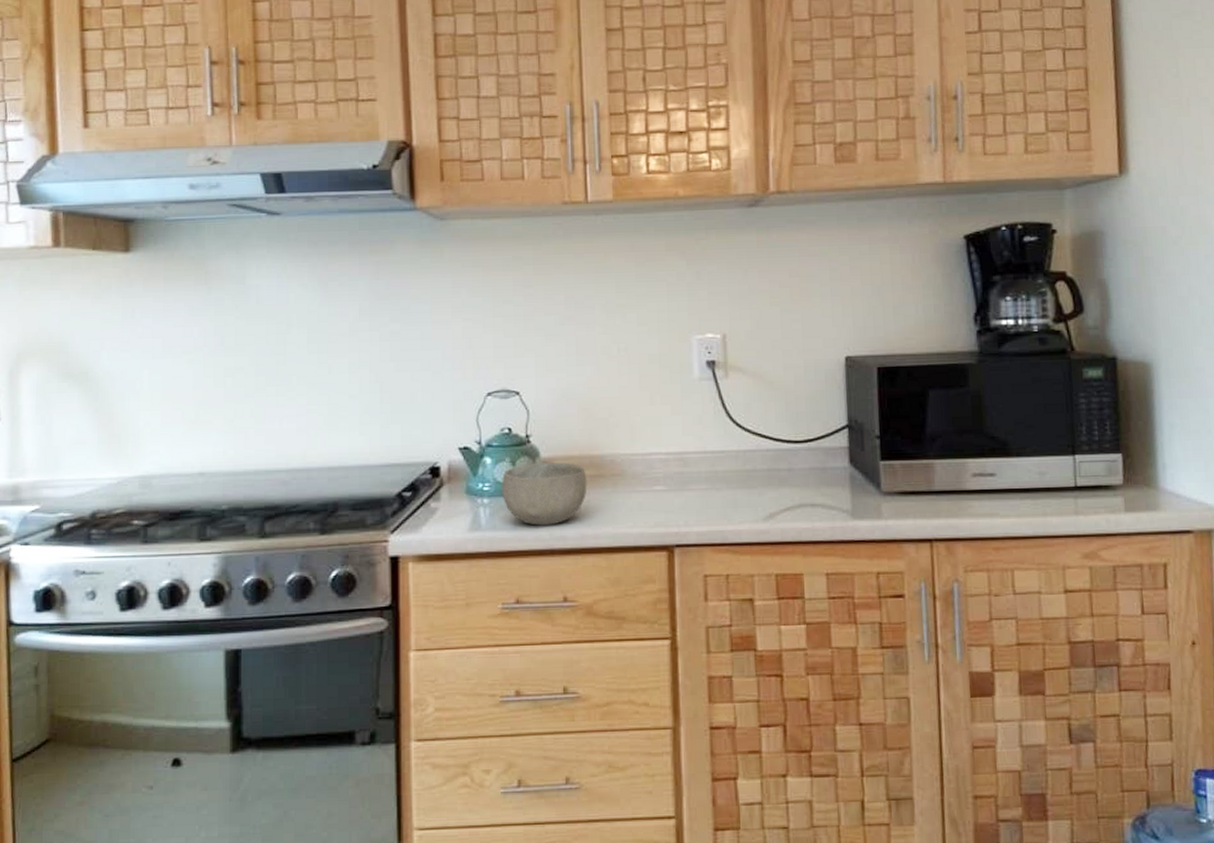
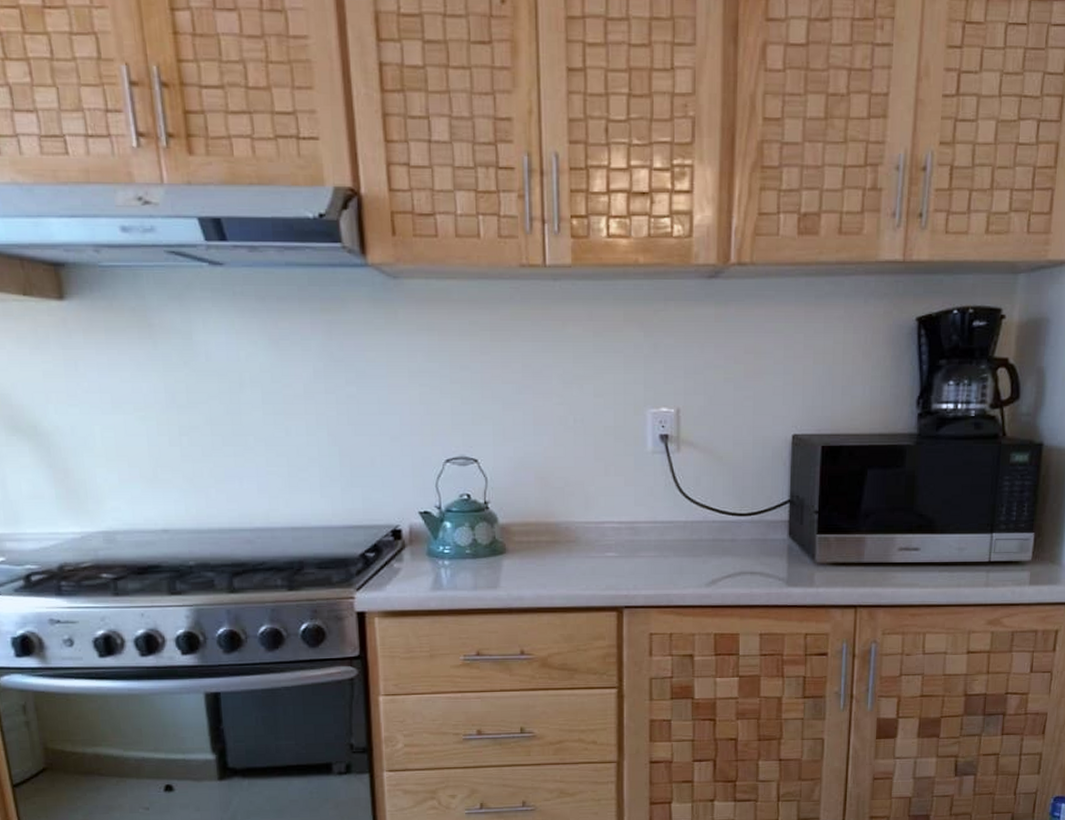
bowl: present [502,462,587,526] -> none [462,528,543,586]

